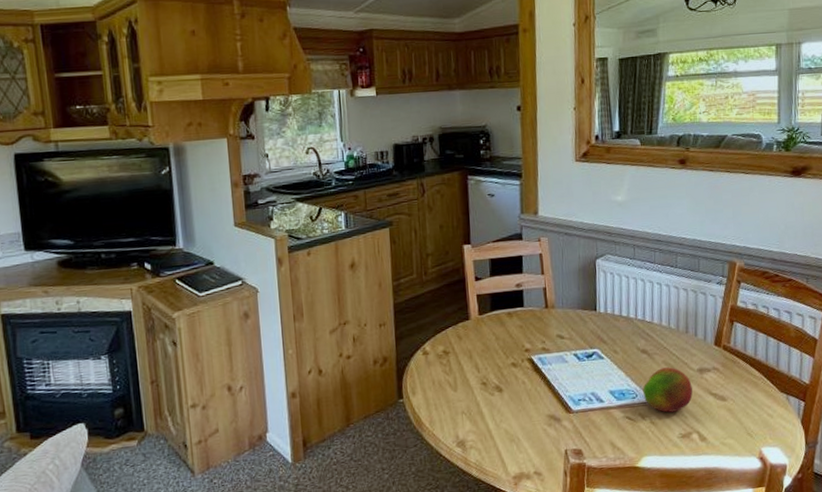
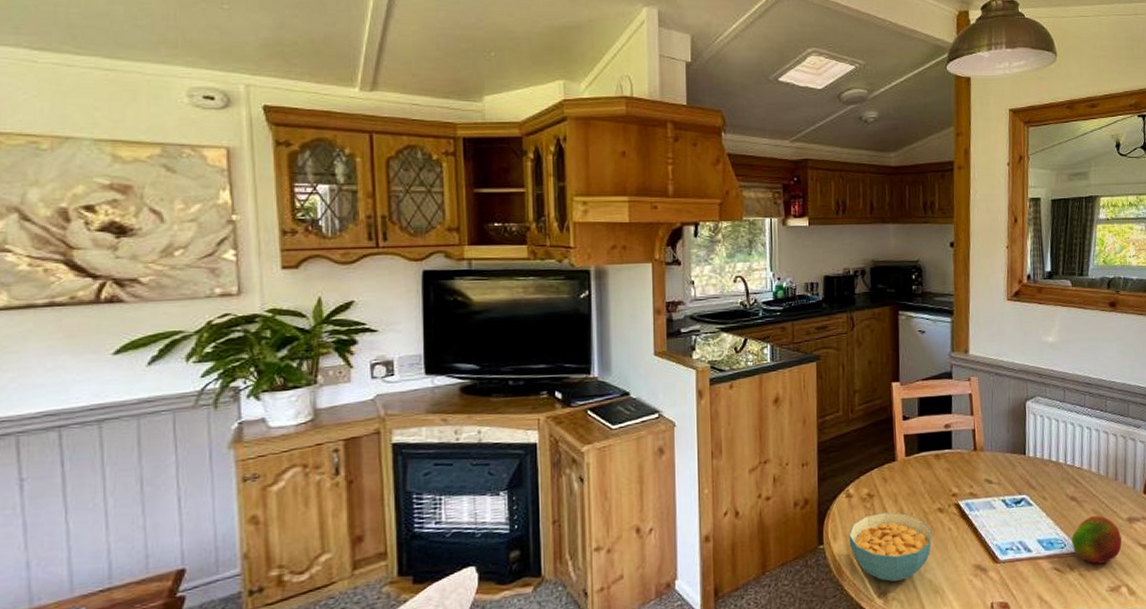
cereal bowl: none [426,368,507,432] -> present [848,512,932,582]

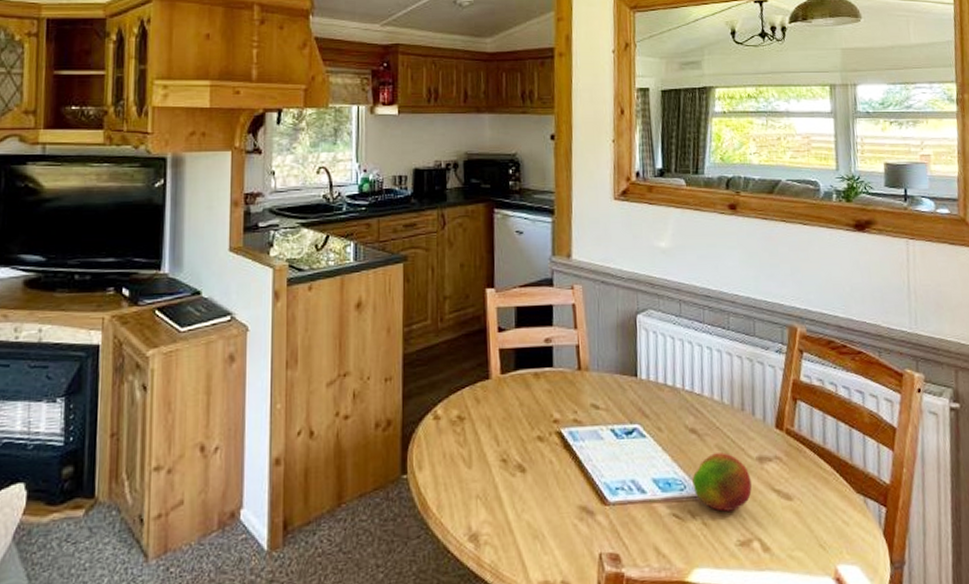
cereal bowl: present [848,512,932,582] -> none [436,439,531,522]

